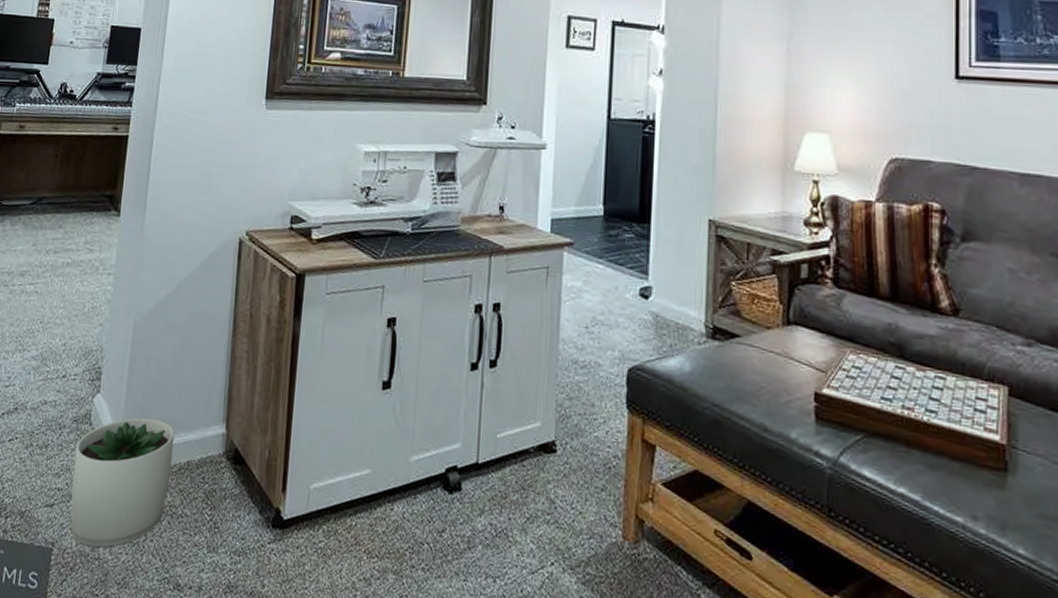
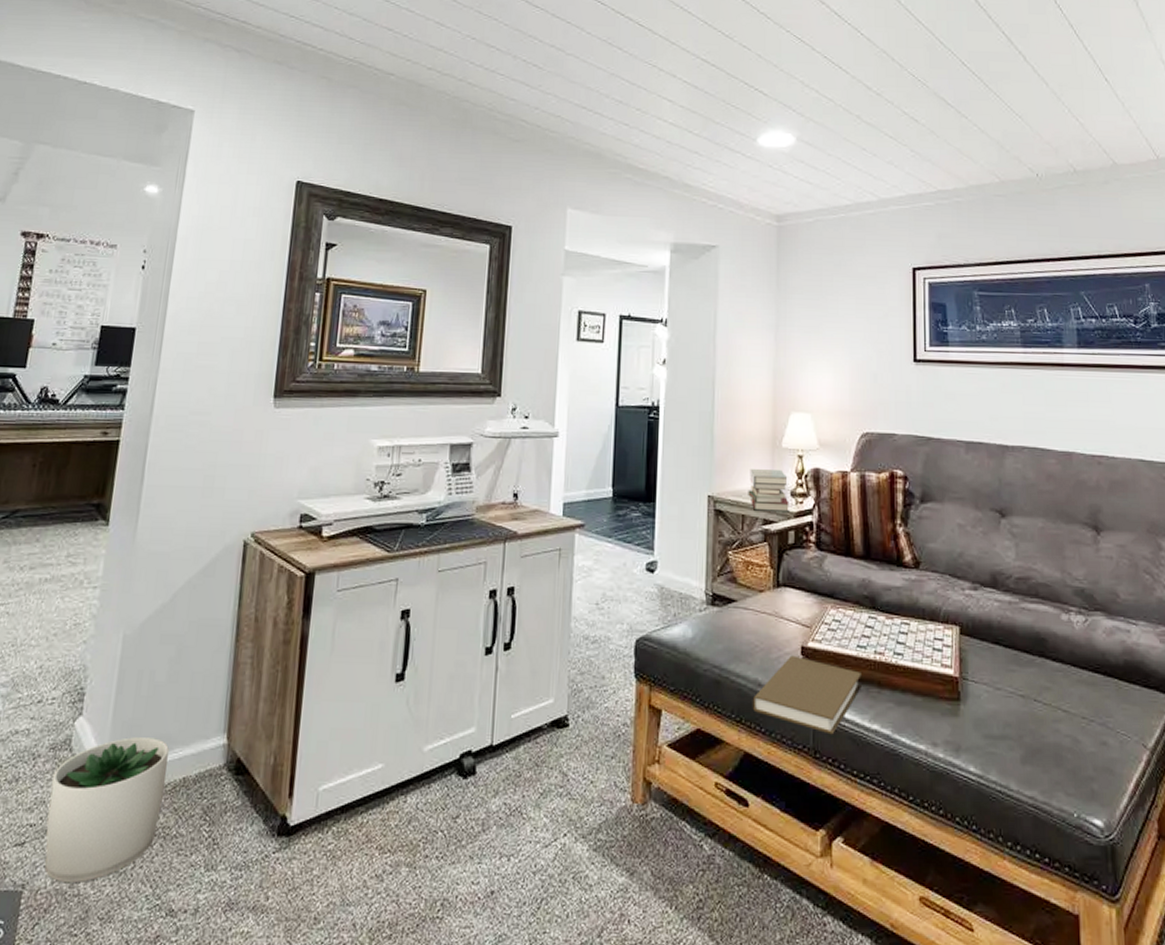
books: none [754,193,802,243] -> present [748,469,789,512]
book: none [757,401,886,493] -> present [752,655,861,735]

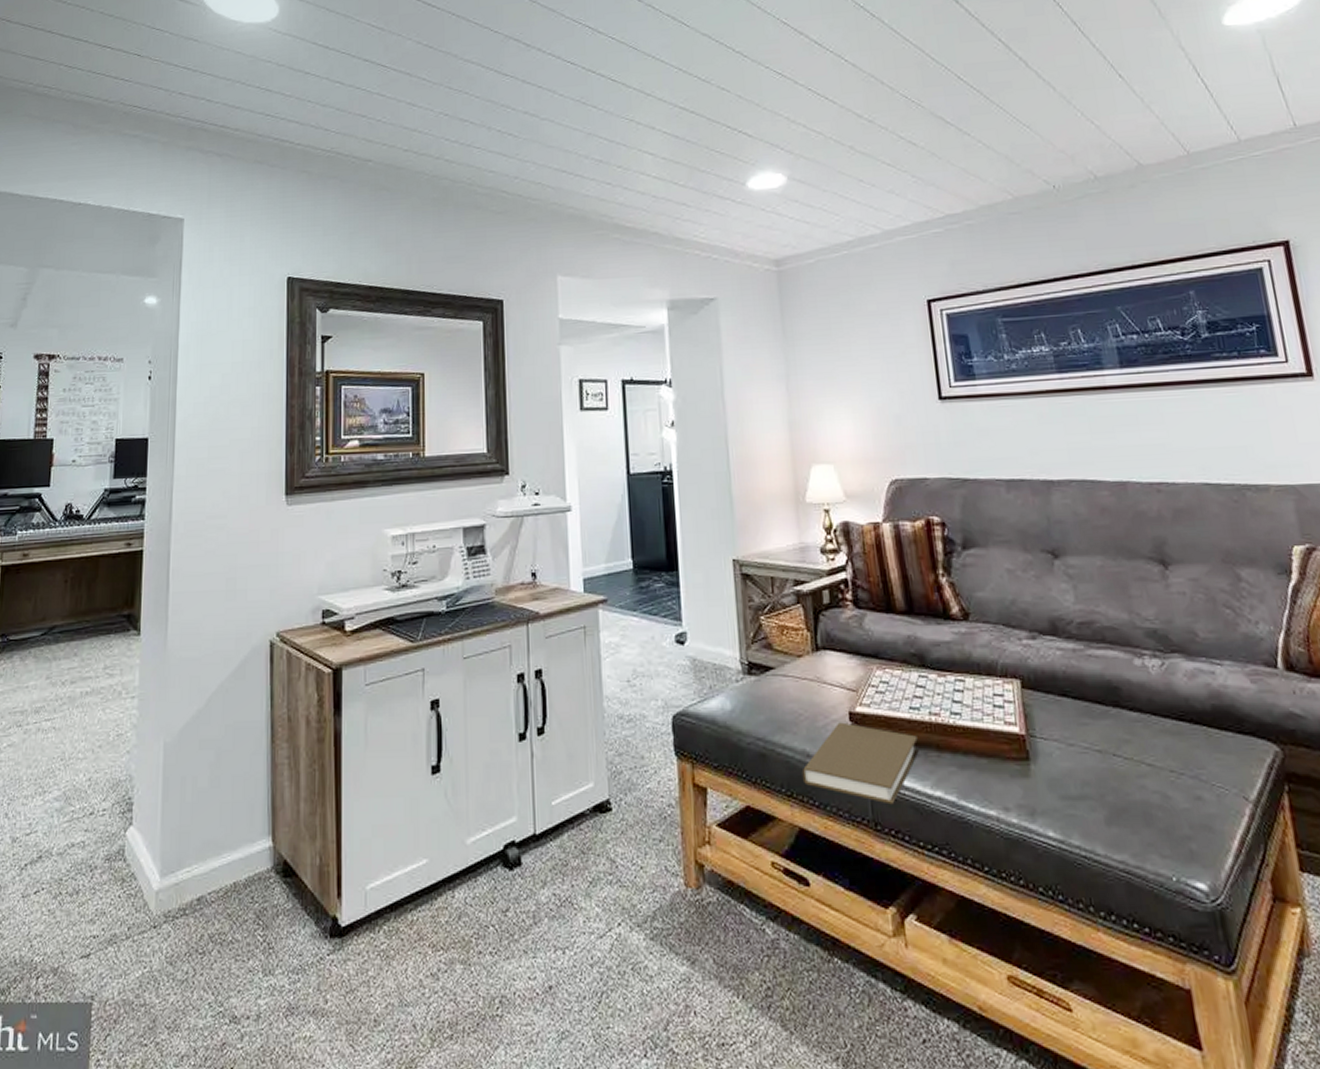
planter: present [45,737,169,884] -> none [108,844,217,994]
books: present [748,469,789,512] -> none [774,527,821,572]

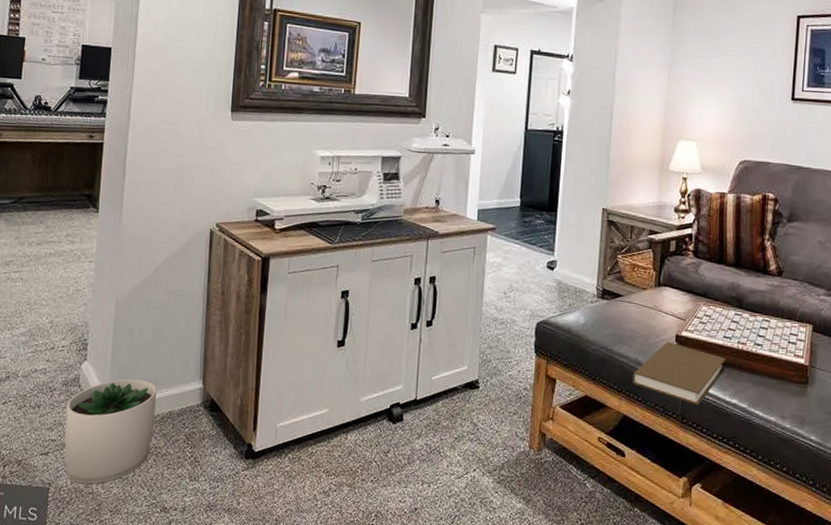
planter: none [108,844,217,994] -> present [64,379,157,485]

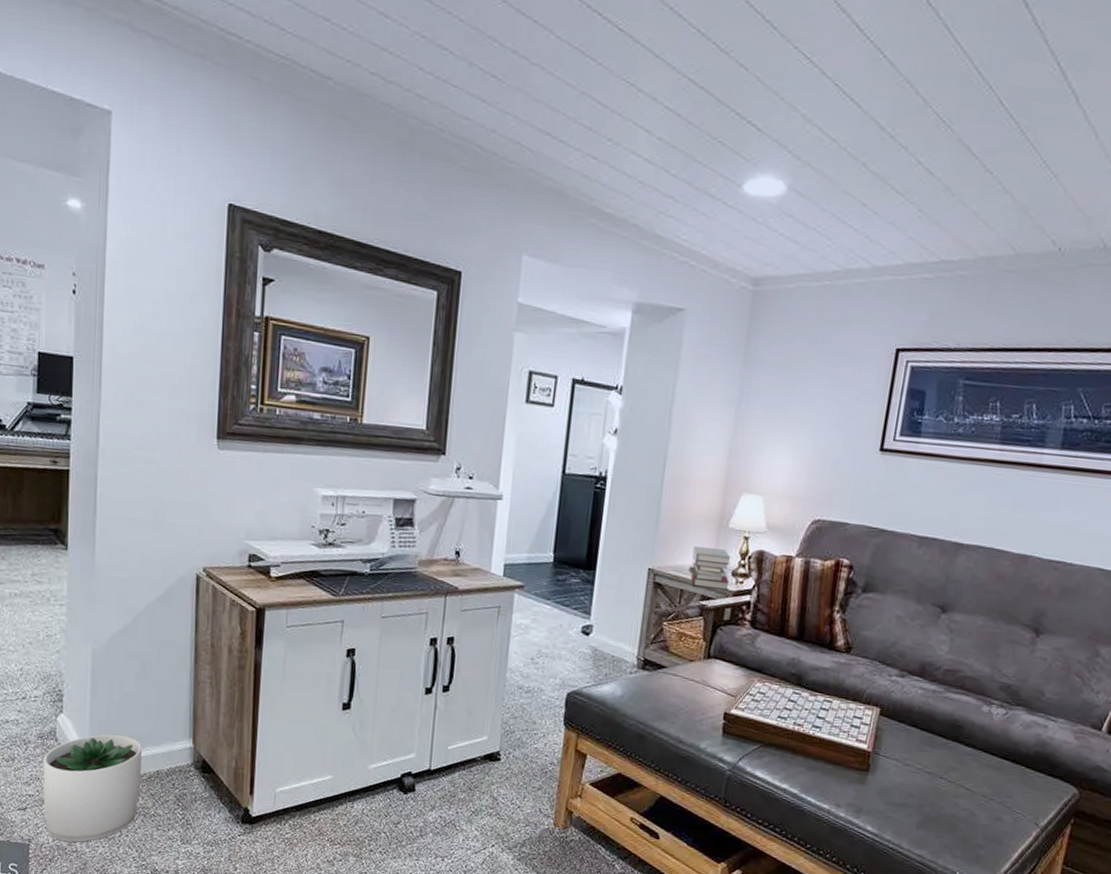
book: present [632,341,726,405] -> none [671,719,779,789]
books: none [637,188,673,225] -> present [689,546,731,590]

